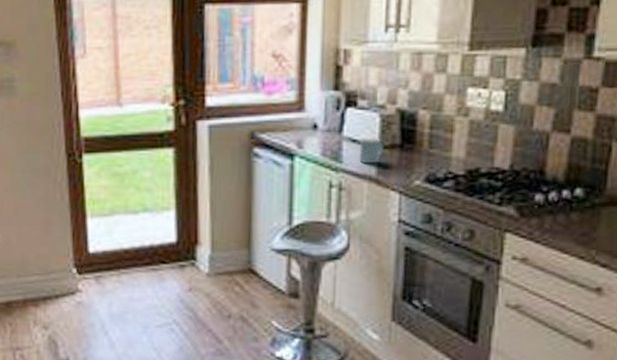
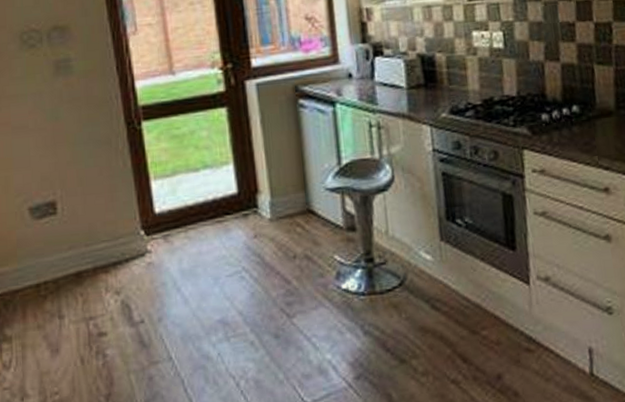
mug: present [359,138,384,164] -> none [390,80,411,104]

